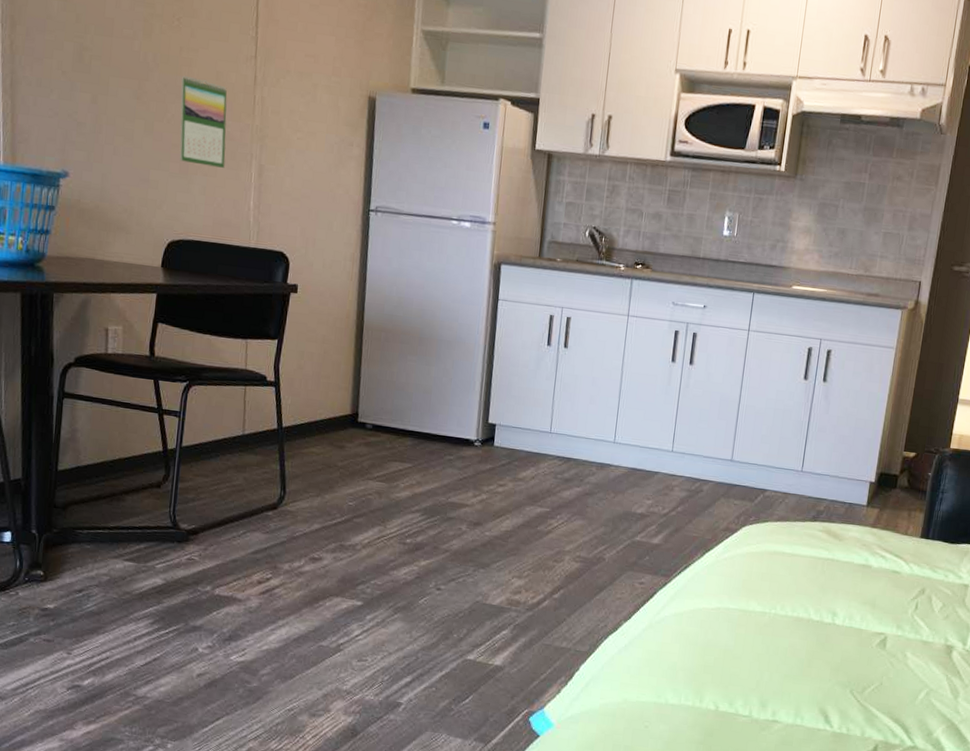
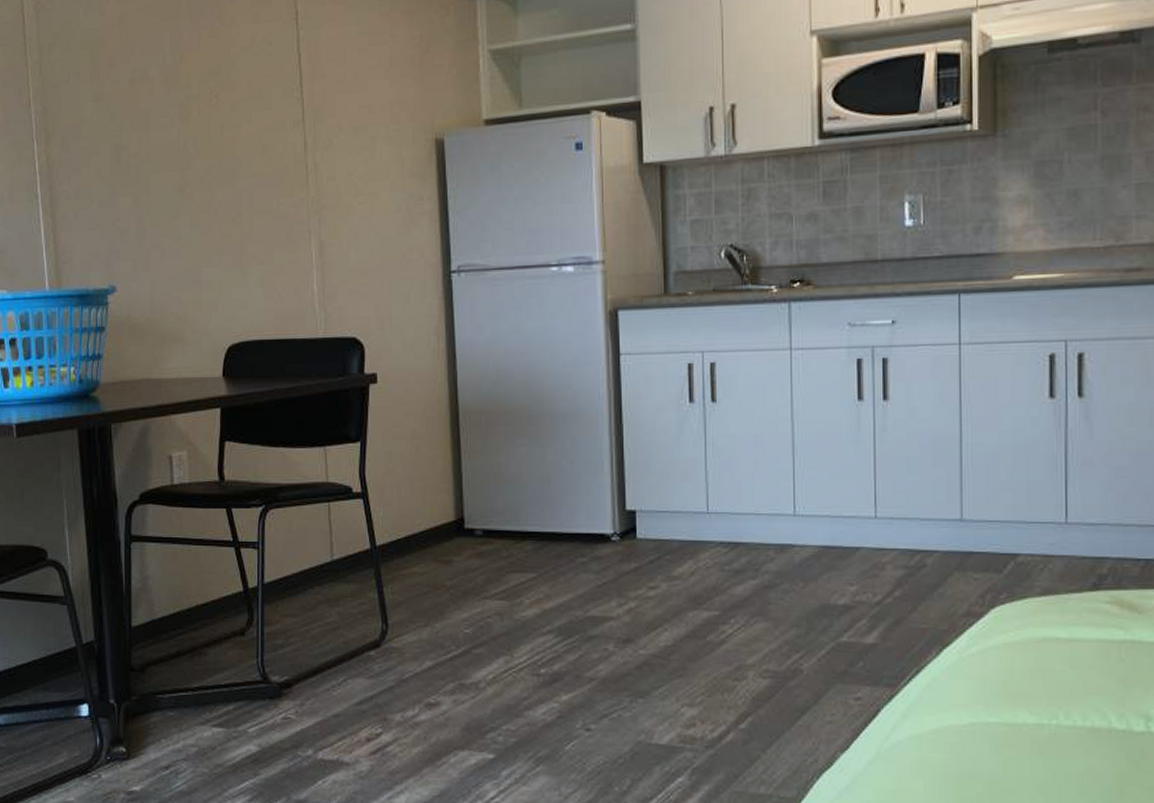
calendar: present [179,75,227,168] -> none [225,156,281,253]

